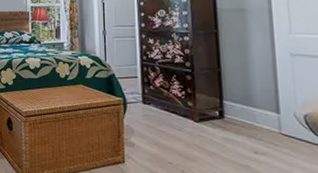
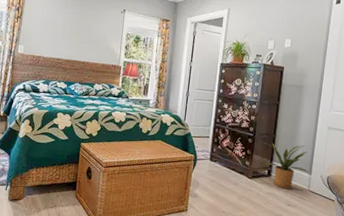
house plant: none [206,78,276,133] -> present [263,142,309,189]

